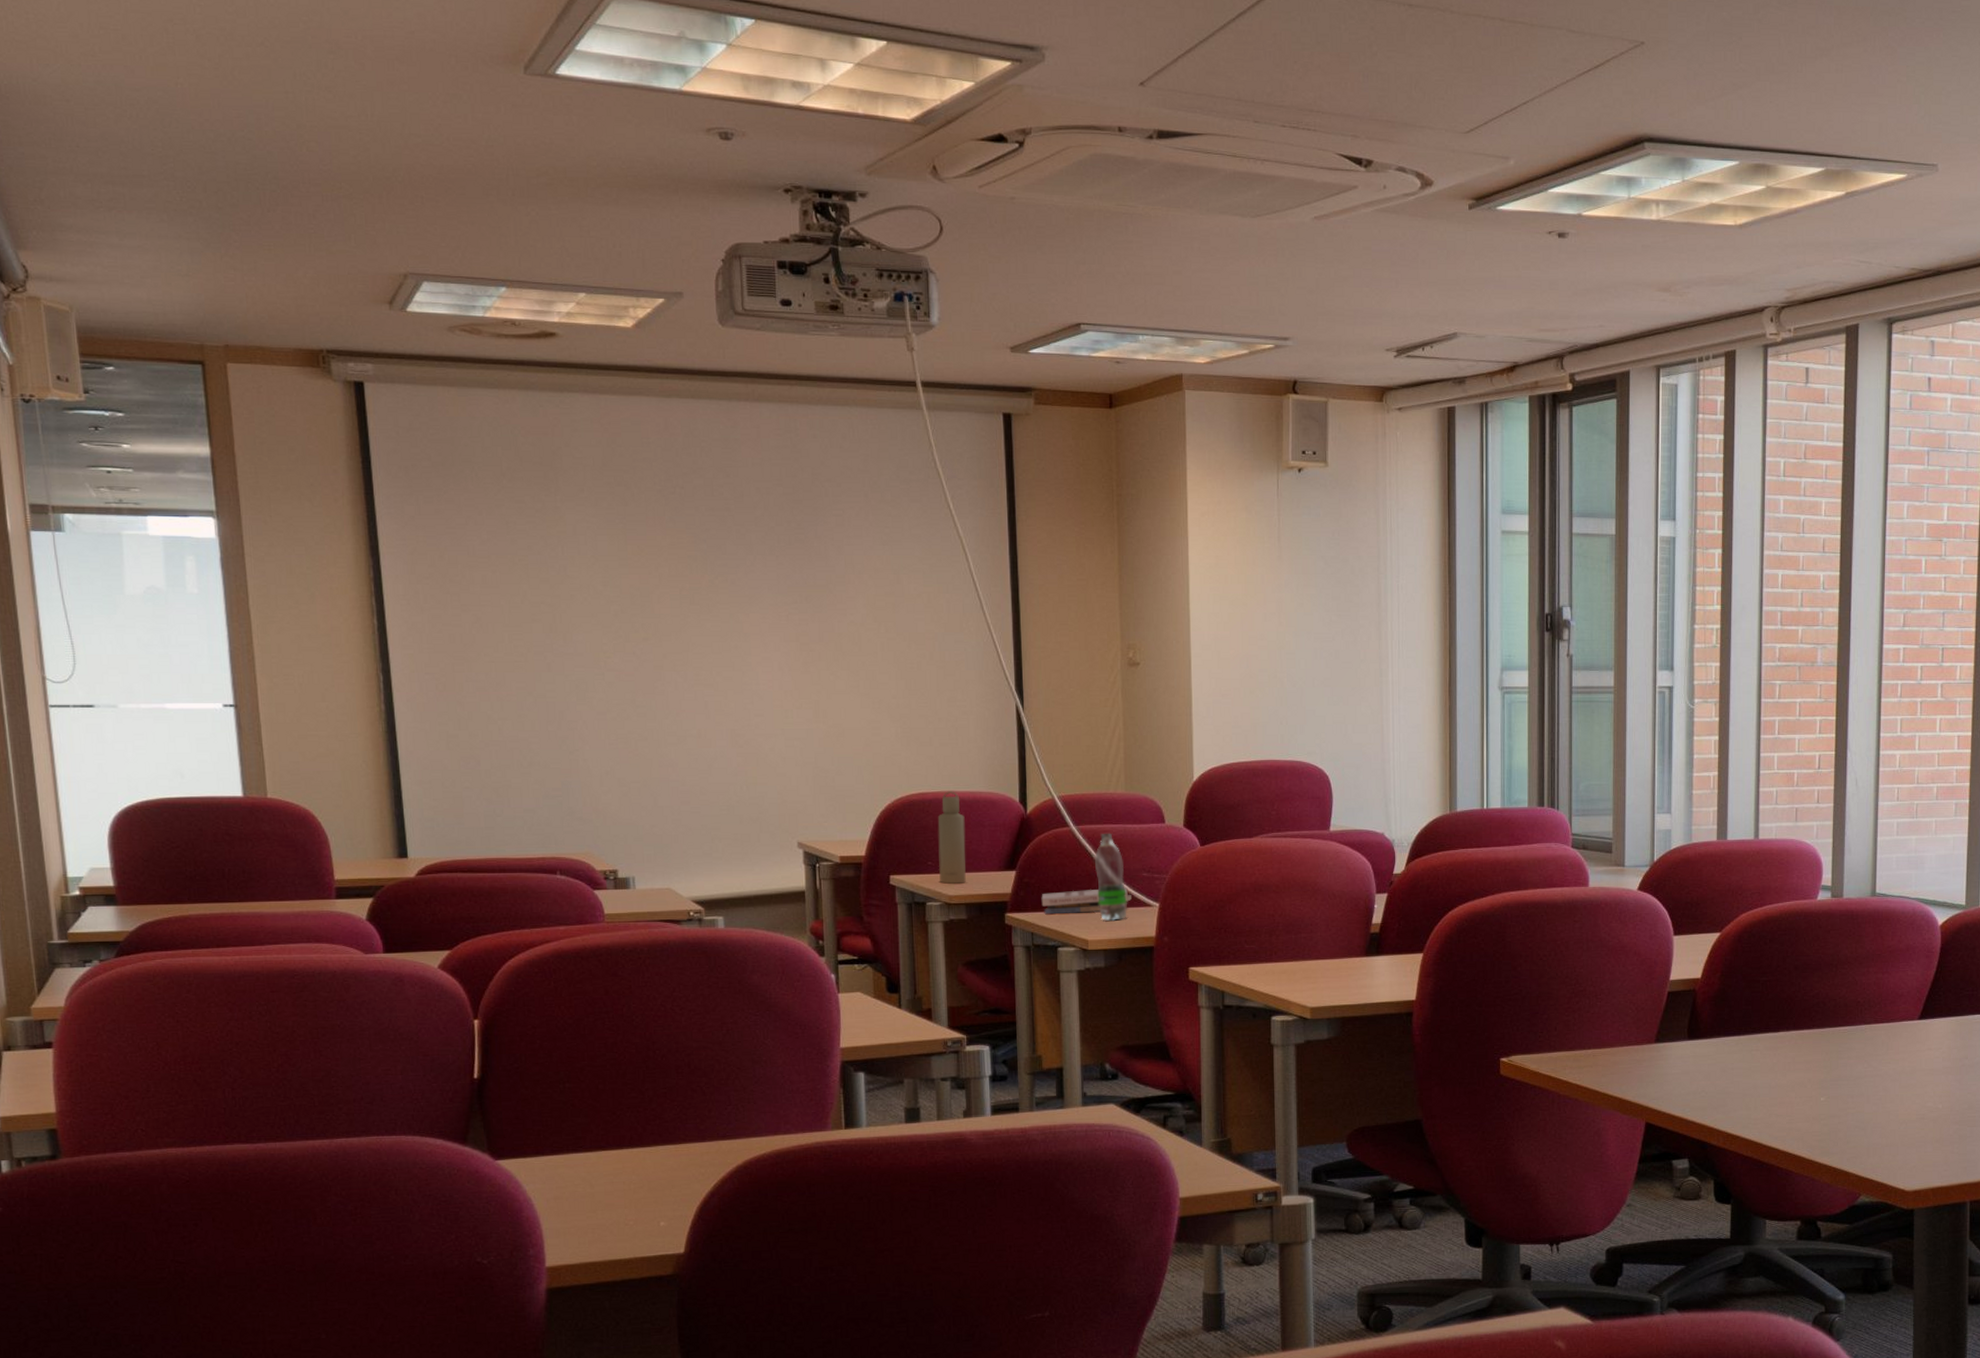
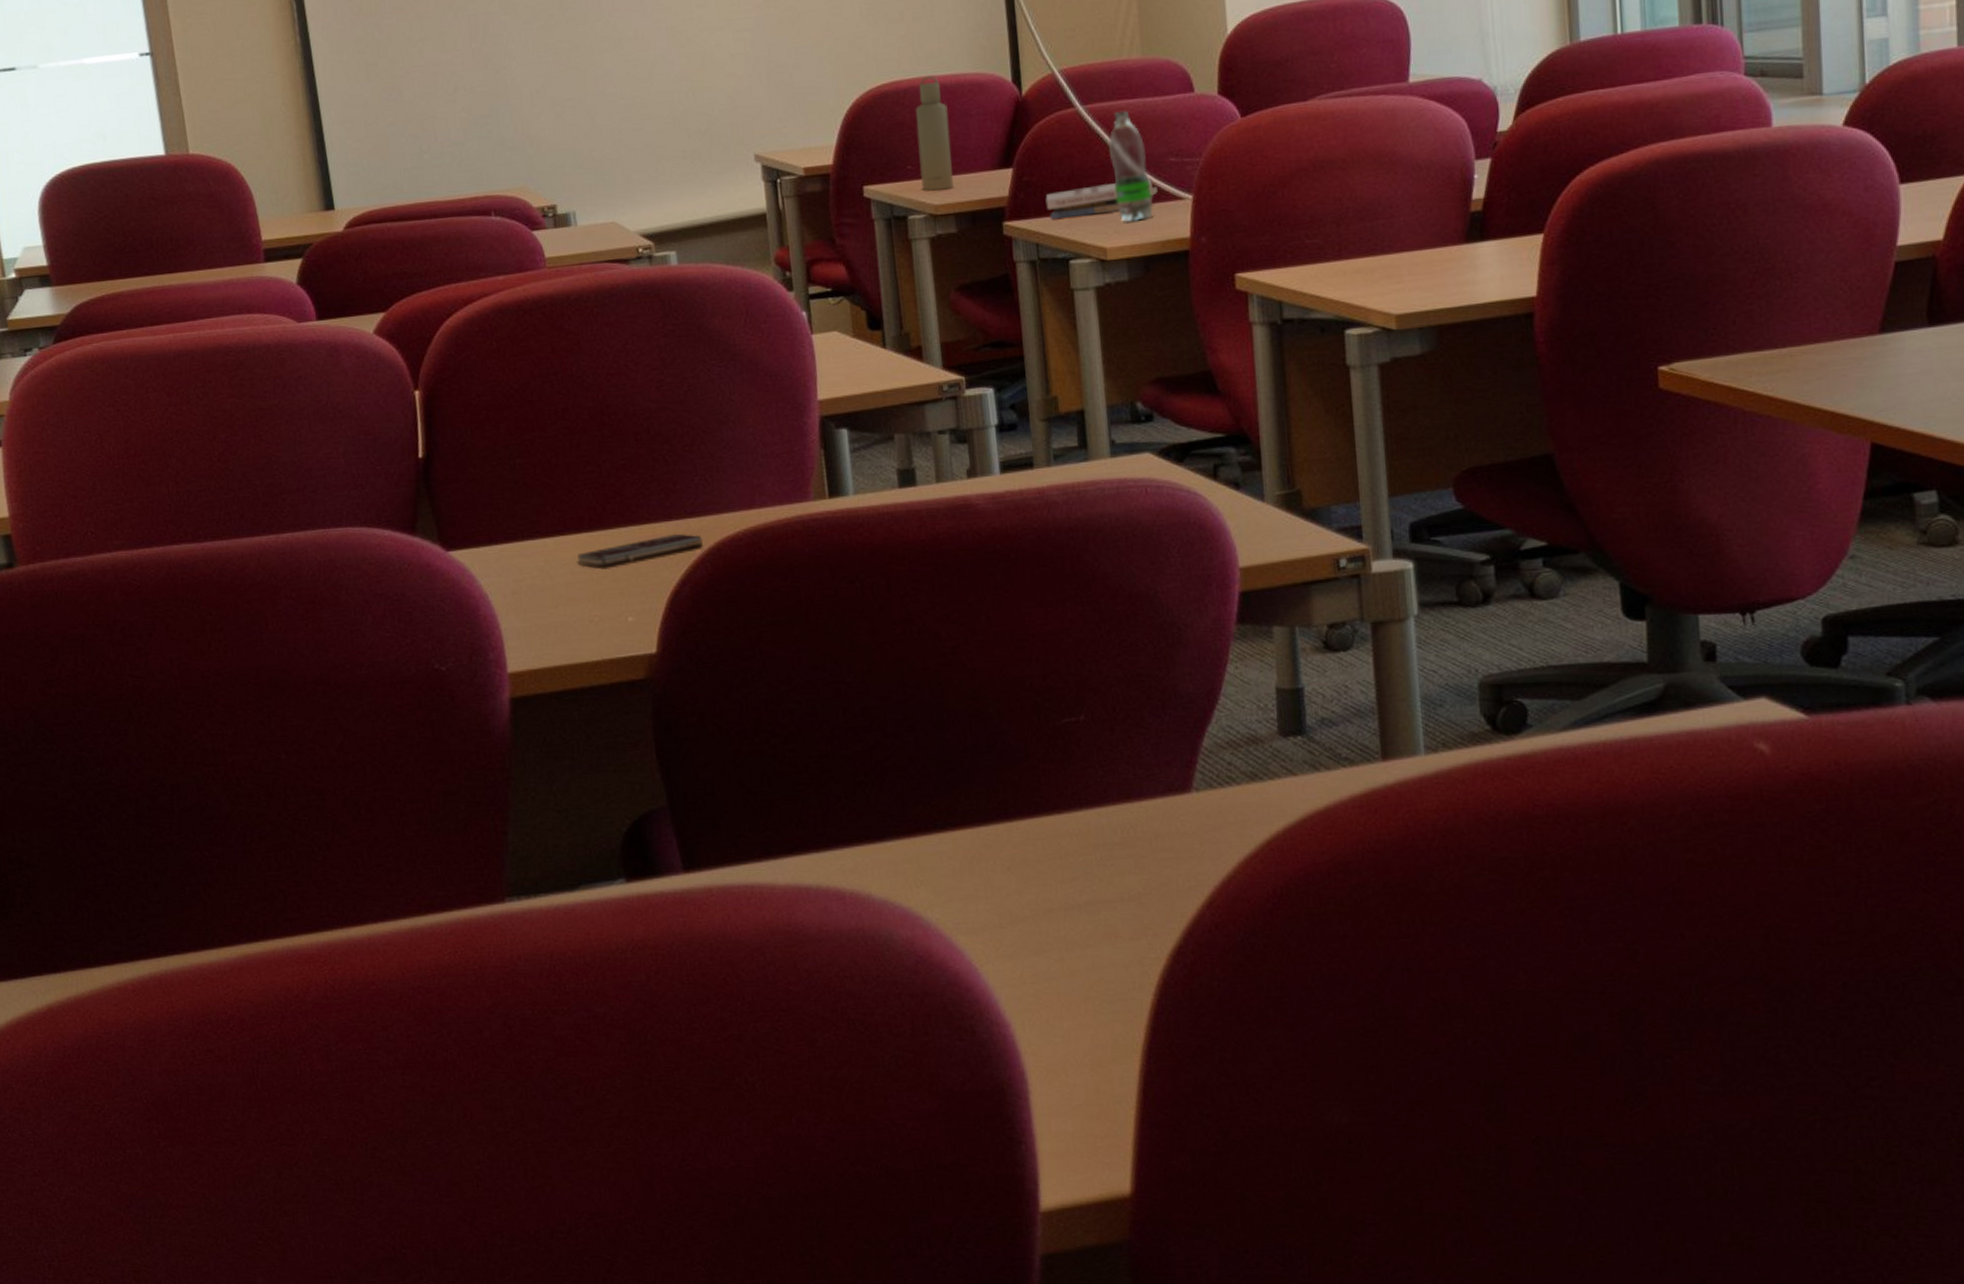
mobile phone: none [617,1152,732,1181] -> present [577,533,703,570]

